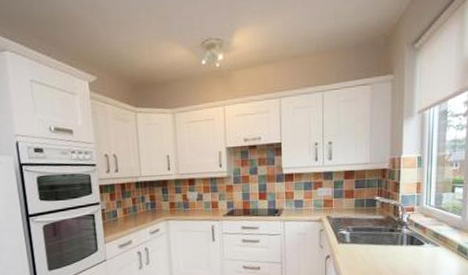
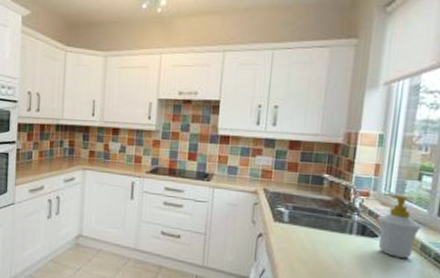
soap bottle: none [421,206,457,259] -> present [376,192,421,258]

